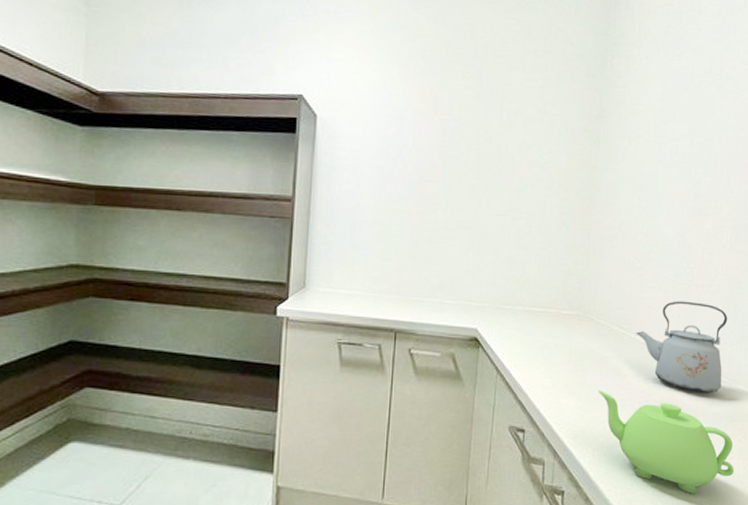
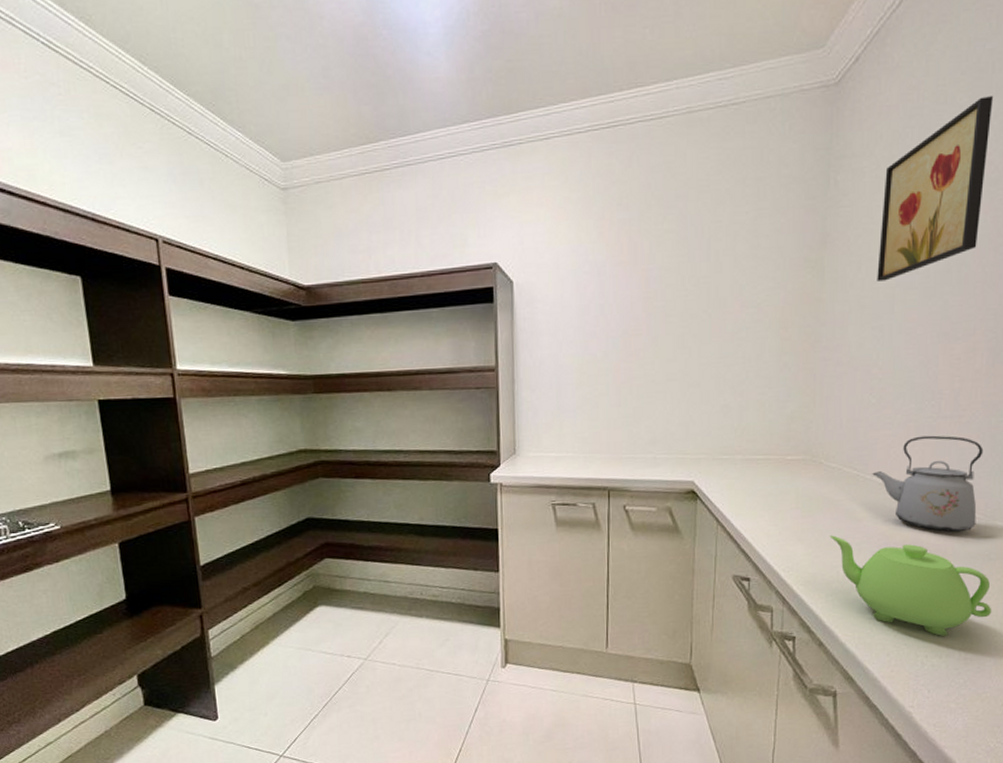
wall art: none [643,12,737,157] -> present [877,96,994,281]

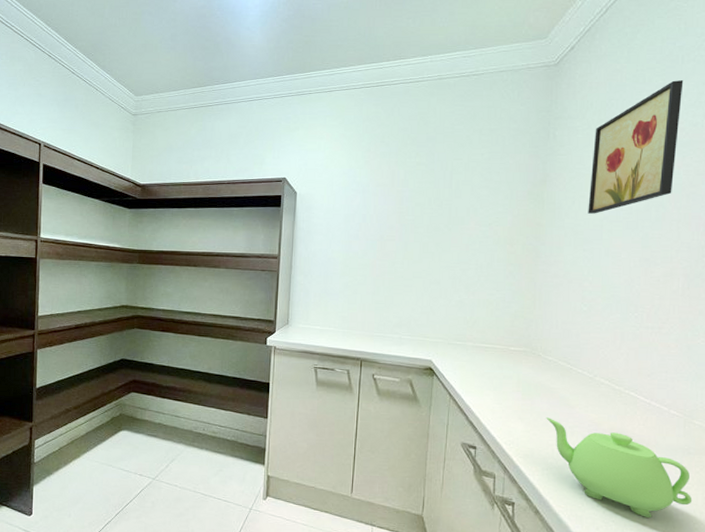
kettle: present [872,435,984,533] -> none [583,341,681,427]

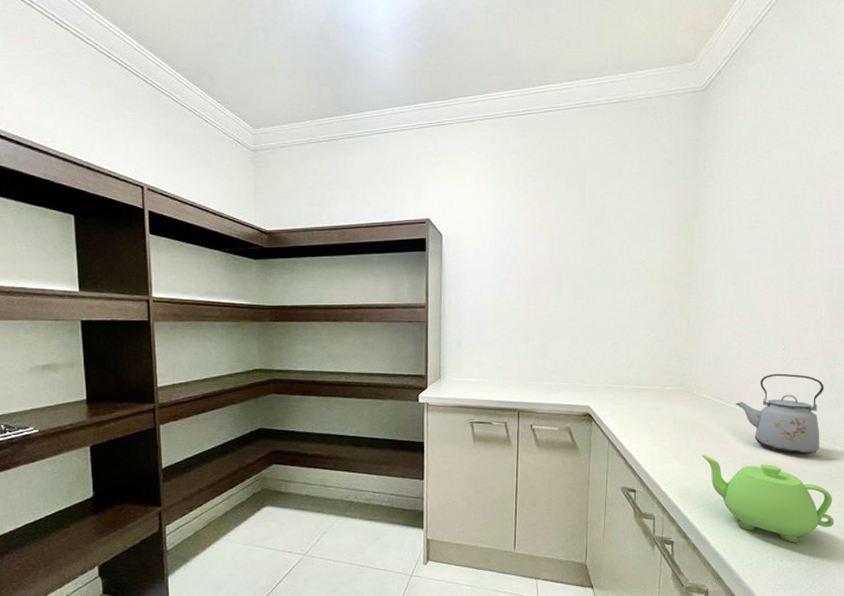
kettle: none [583,341,681,427] -> present [735,373,824,455]
wall art: present [588,80,684,214] -> none [737,106,825,247]

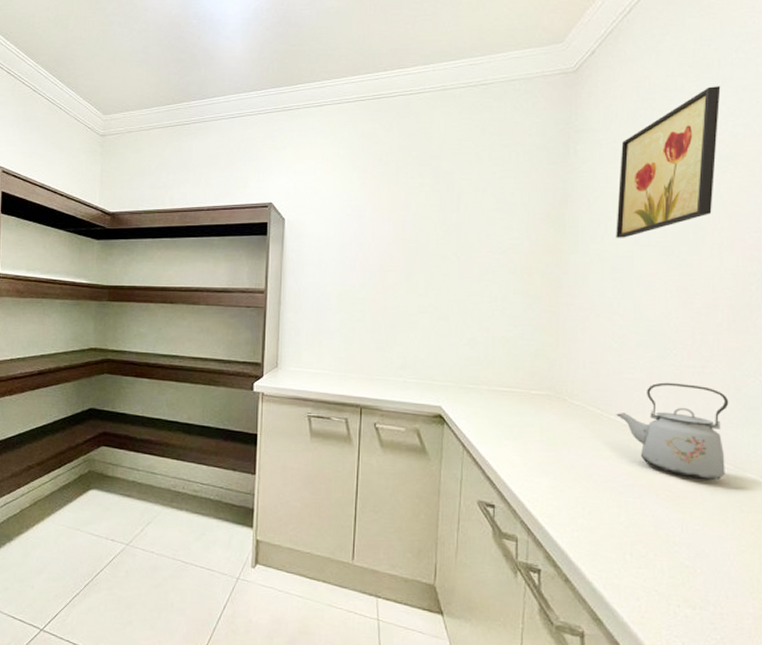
teapot: present [701,455,835,543] -> none [574,471,748,586]
wall art: none [737,106,825,247] -> present [616,86,721,238]

